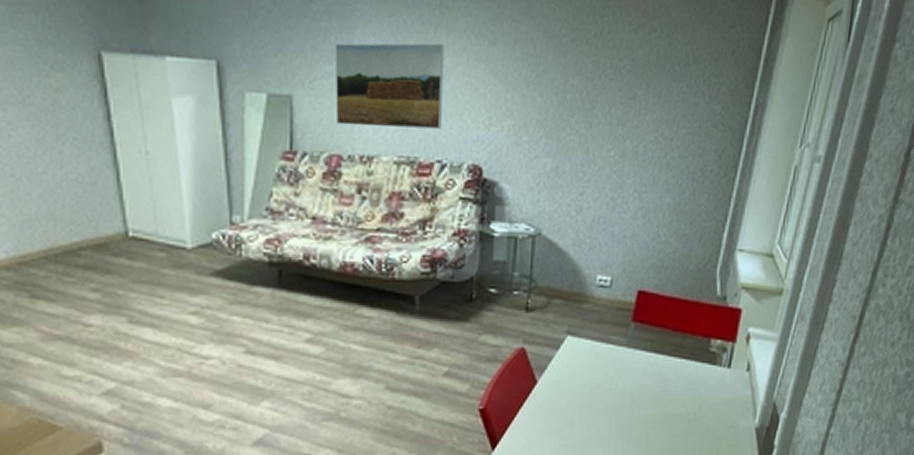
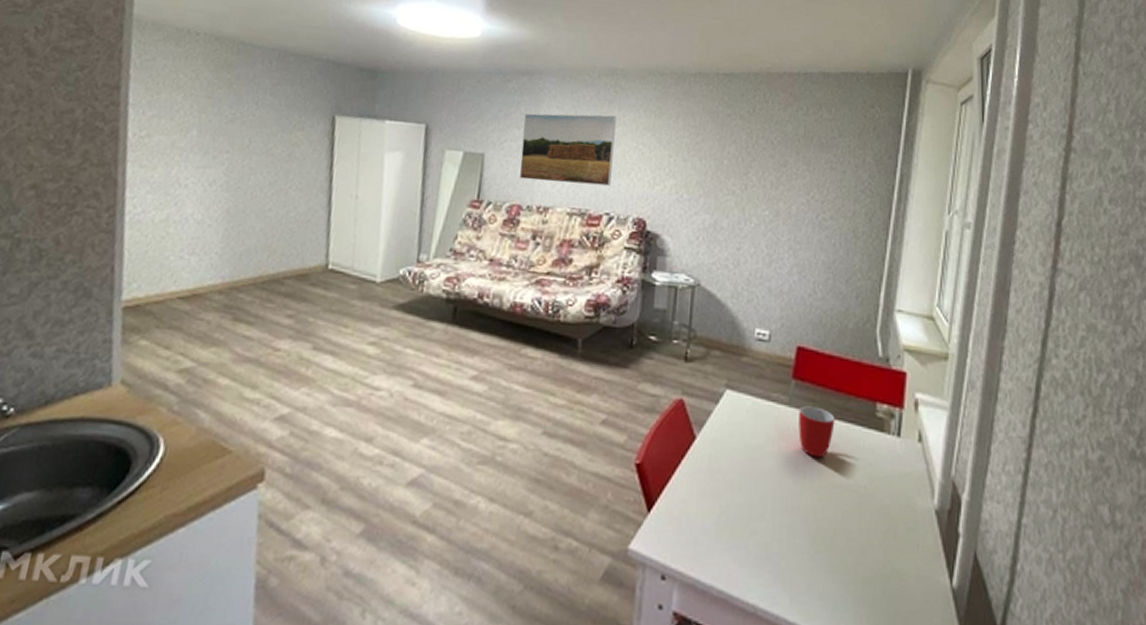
mug: none [635,346,671,392] -> present [798,406,835,458]

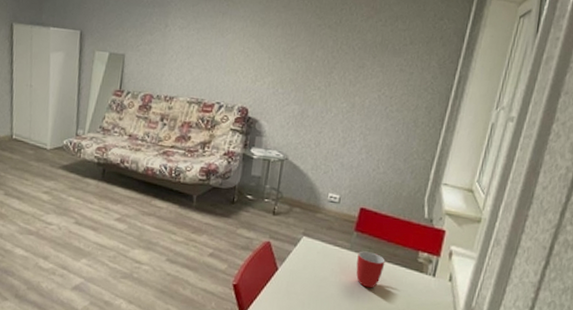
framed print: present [519,113,617,186] -> none [151,22,228,81]

